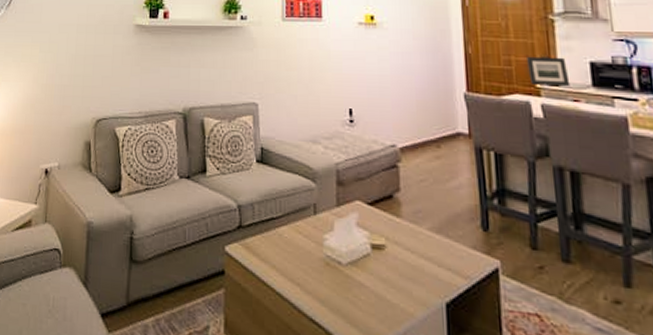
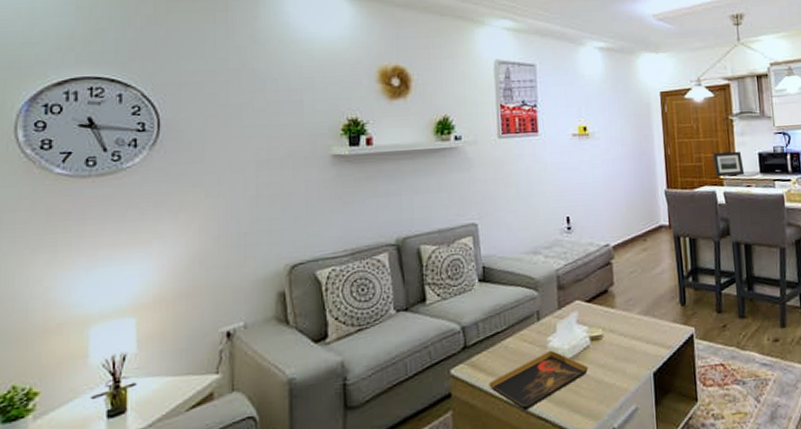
decorative tray: none [261,250,369,309] -> present [489,351,589,411]

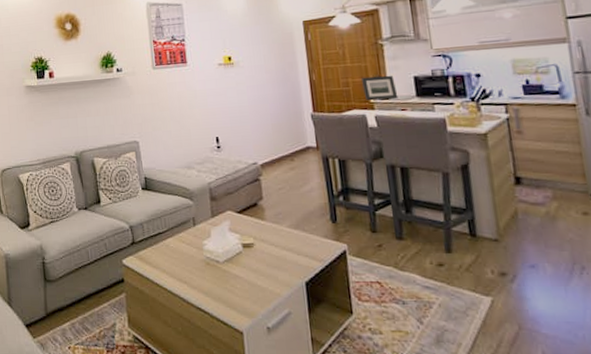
decorative tray: present [489,351,589,411] -> none [154,253,242,301]

